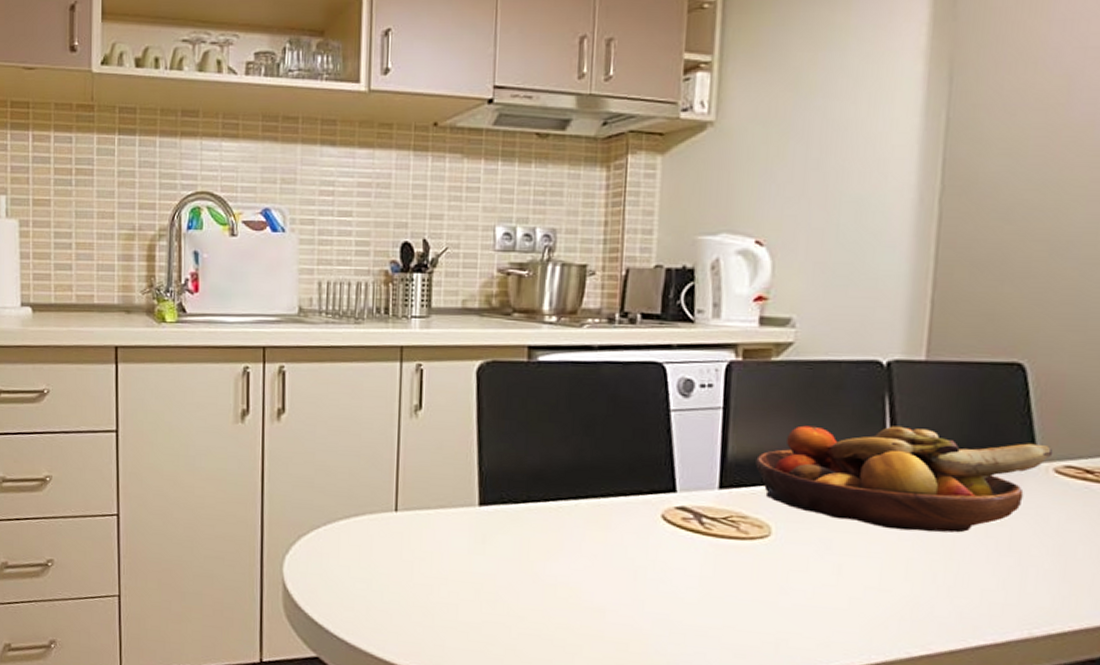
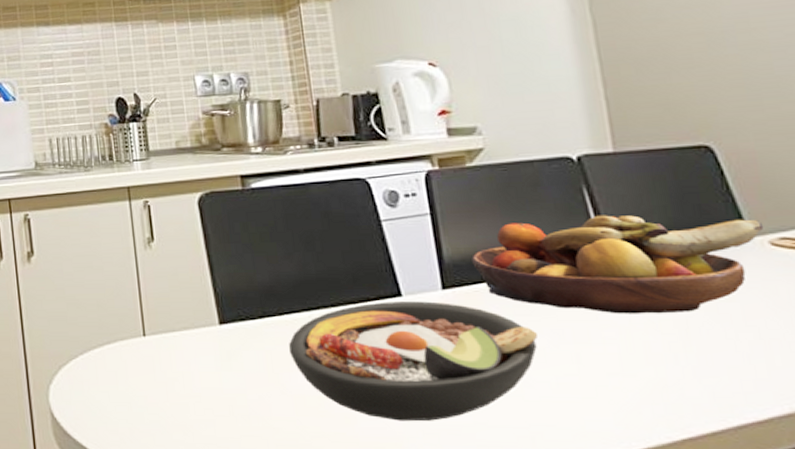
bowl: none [549,496,805,621] -> present [289,301,537,422]

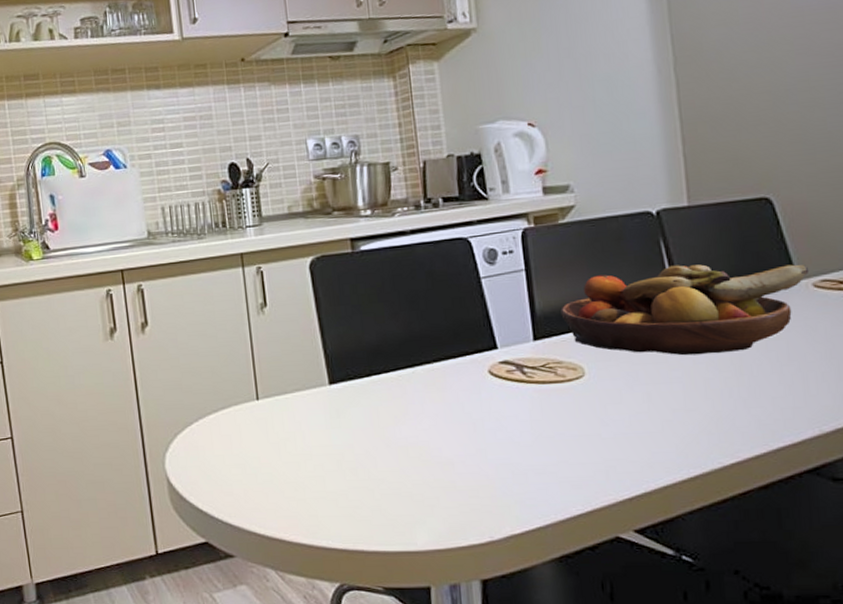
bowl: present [289,301,537,422] -> none [394,352,615,465]

